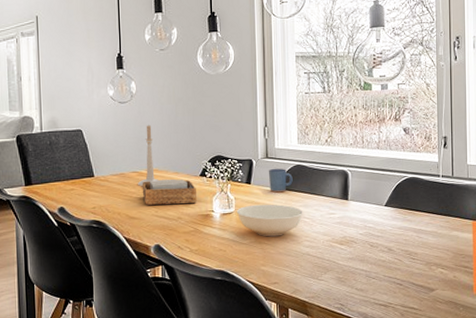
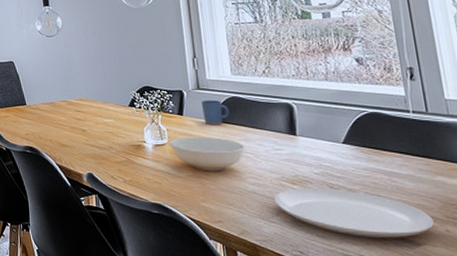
candlestick: present [137,125,159,187] -> none [67,57,88,116]
napkin holder: present [142,178,197,205] -> none [71,108,127,134]
plate: none [324,246,446,288] -> present [274,188,434,239]

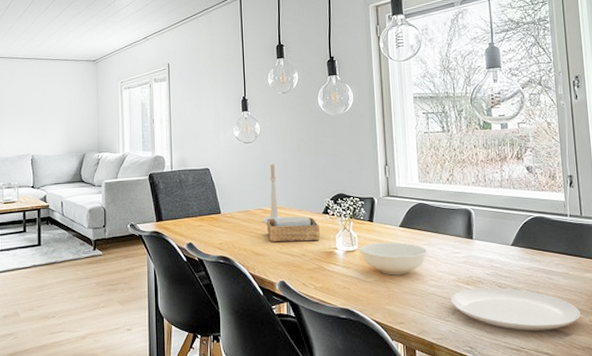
candlestick: none [67,57,88,116] -> present [262,164,283,224]
napkin holder: none [71,108,127,134] -> present [266,216,320,242]
mug: present [201,99,230,125] -> none [390,206,415,231]

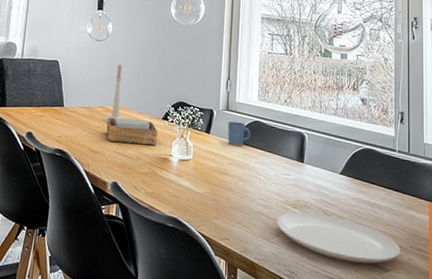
bowl: present [359,242,427,276] -> none [193,154,259,191]
mug: none [390,206,415,231] -> present [227,121,251,146]

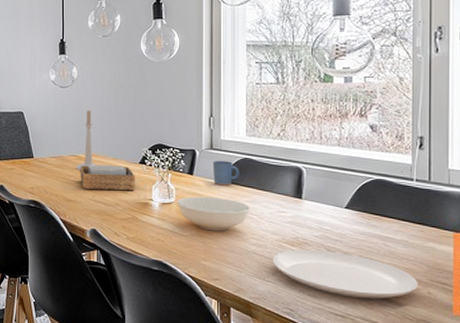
bowl: none [193,154,259,191] -> present [176,196,250,231]

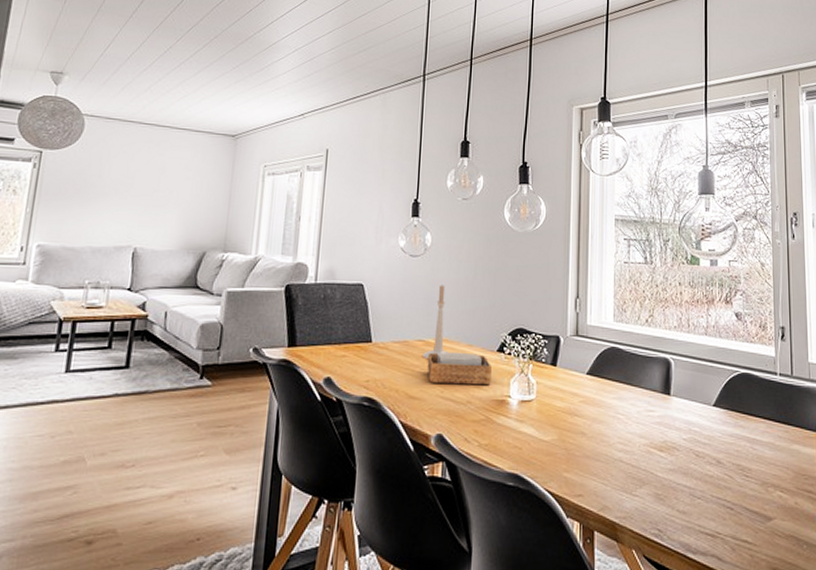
bowl: present [176,196,250,231] -> none [537,392,617,435]
mug: present [212,160,239,186] -> none [577,349,606,380]
plate: present [272,250,418,300] -> none [639,456,785,513]

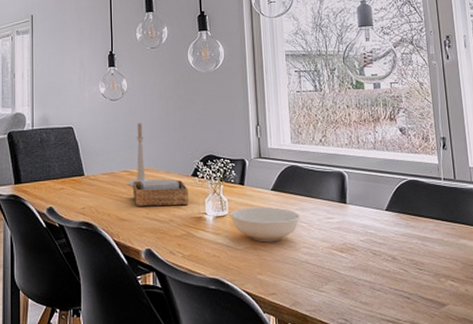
bowl: none [537,392,617,435] -> present [230,206,300,243]

